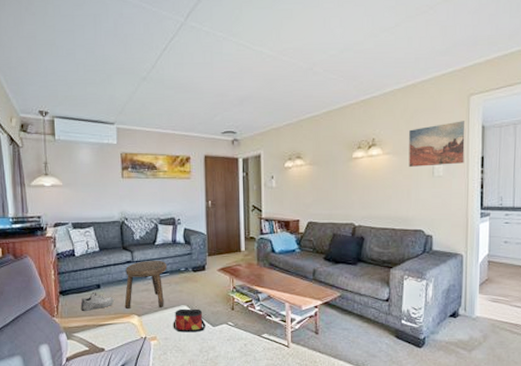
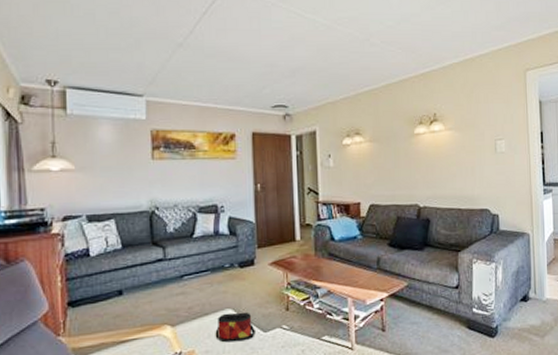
shoe: present [80,292,115,311] -> none [96,300,142,325]
stool: present [124,261,167,309] -> none [154,256,207,318]
wall art: present [409,121,466,167] -> none [470,96,525,143]

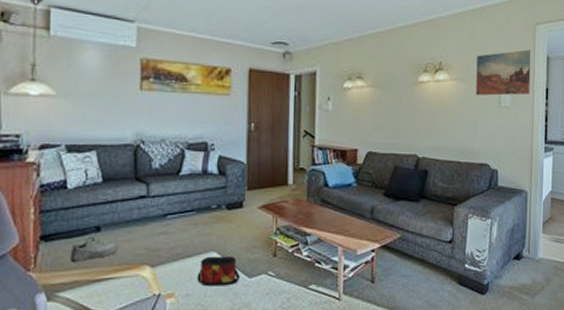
shoe: none [96,300,142,325] -> present [70,237,120,262]
wall art: none [470,96,525,143] -> present [476,50,532,96]

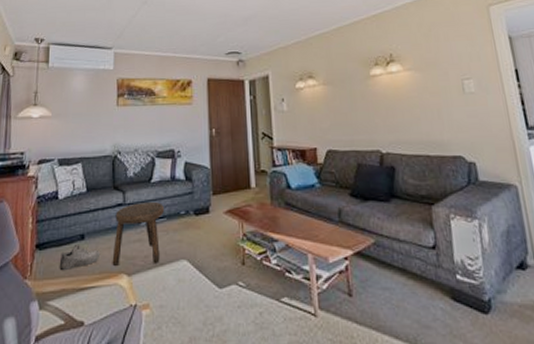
stool: none [133,196,193,257] -> present [112,202,164,266]
bag: present [197,255,240,287] -> none [170,264,210,298]
wall art: present [476,50,532,96] -> none [429,32,497,83]

